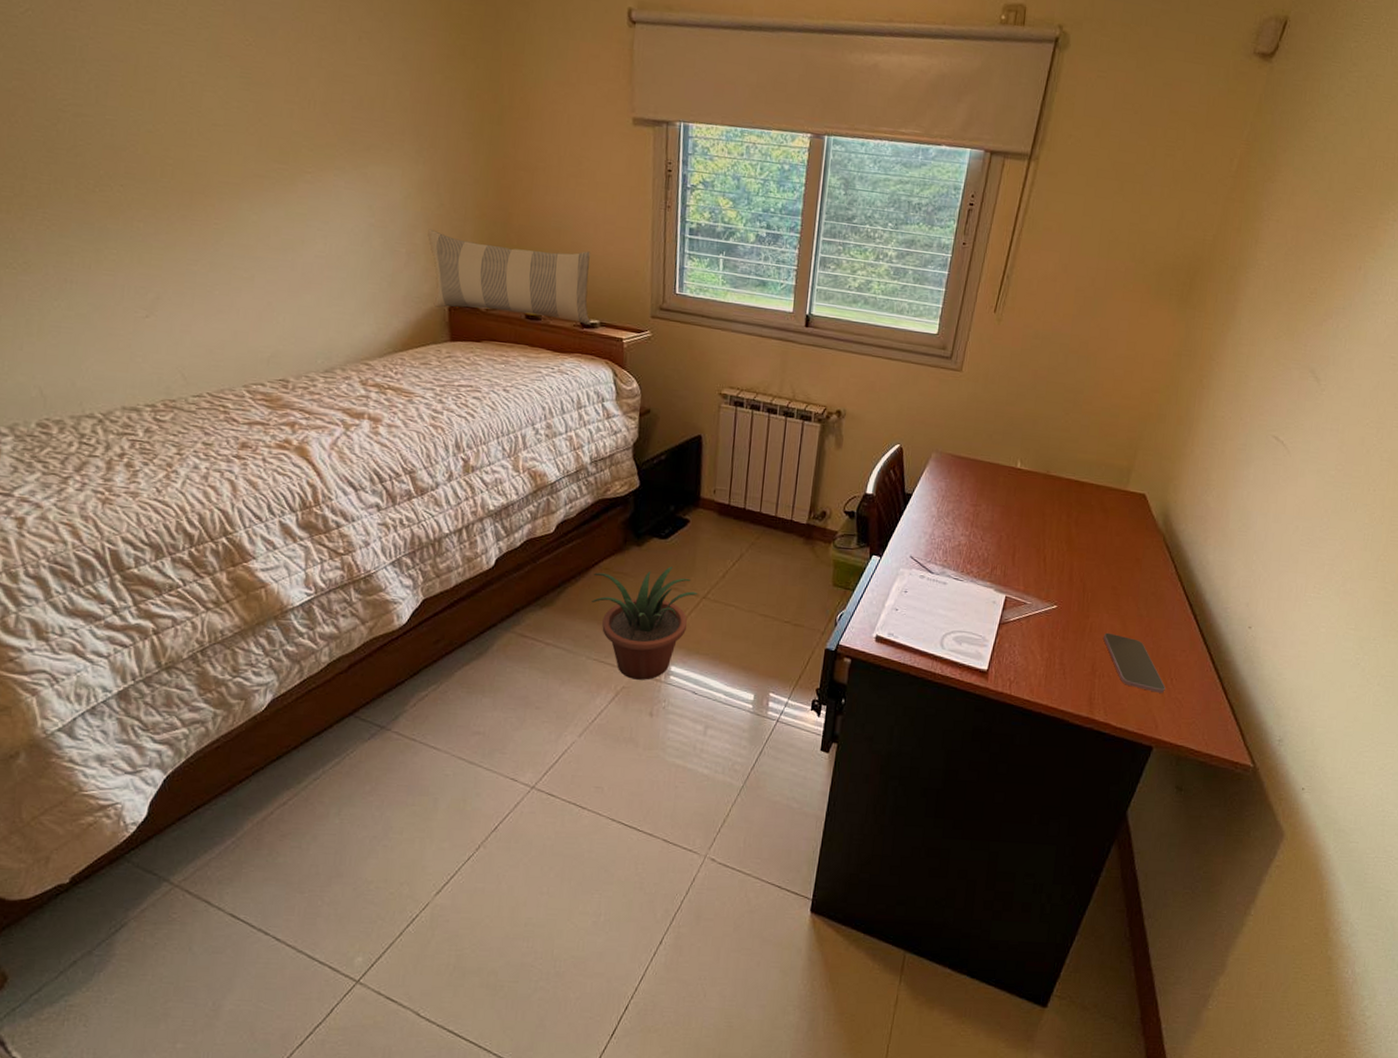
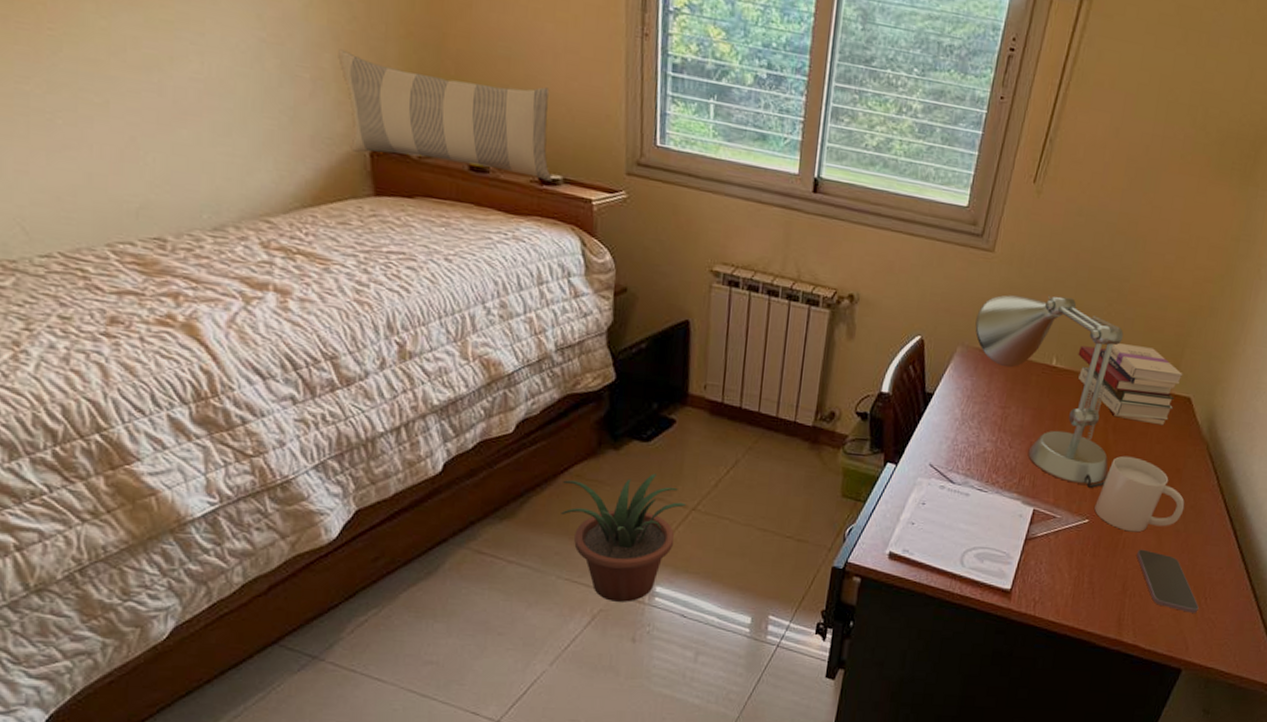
desk lamp: none [947,407,1080,578] -> present [975,294,1124,489]
books: none [1040,447,1137,520] -> present [1078,343,1183,426]
mug: none [1062,547,1146,617] -> present [1094,455,1185,532]

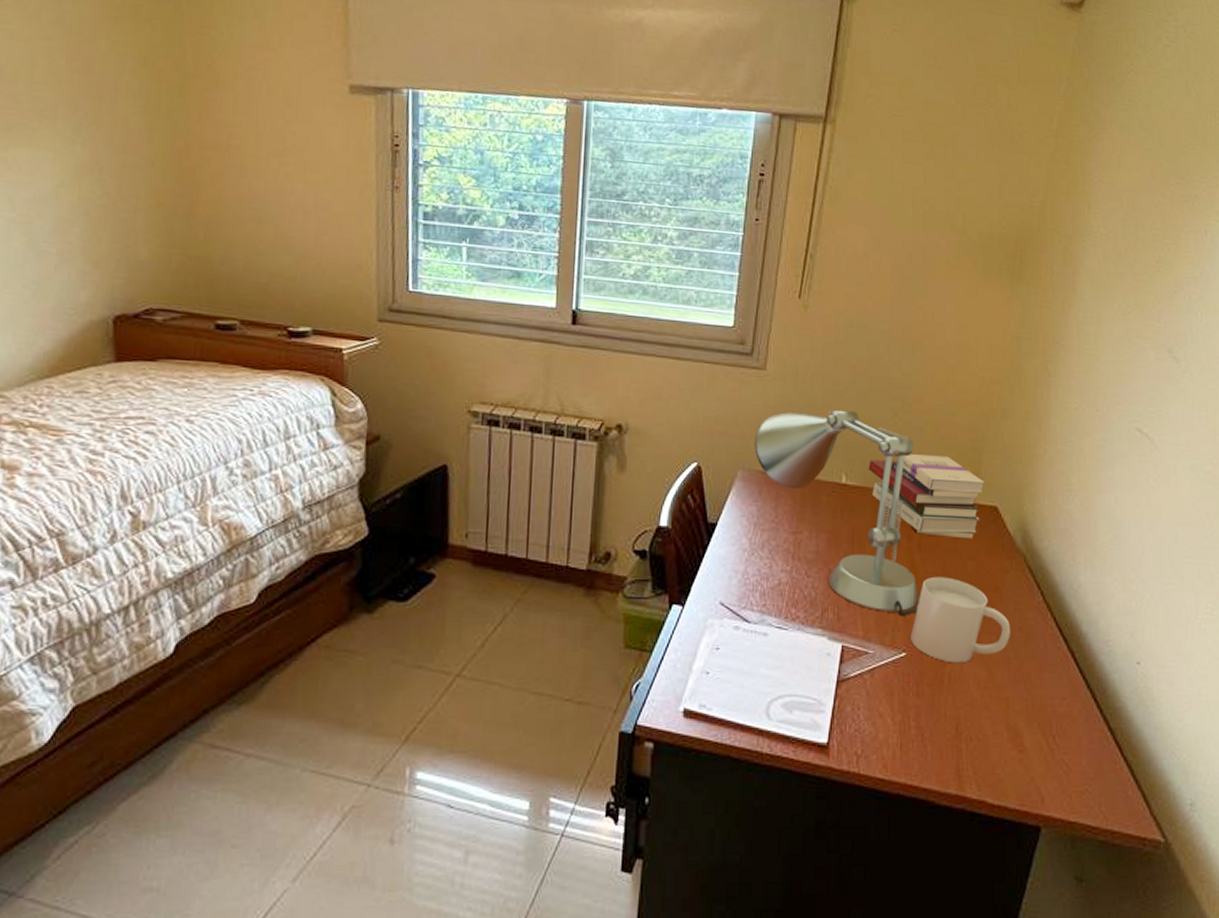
pillow: present [338,49,552,181] -> none [87,223,301,334]
potted plant: present [561,473,686,602] -> none [307,637,449,794]
smartphone: present [1137,549,1199,613] -> none [966,682,1048,755]

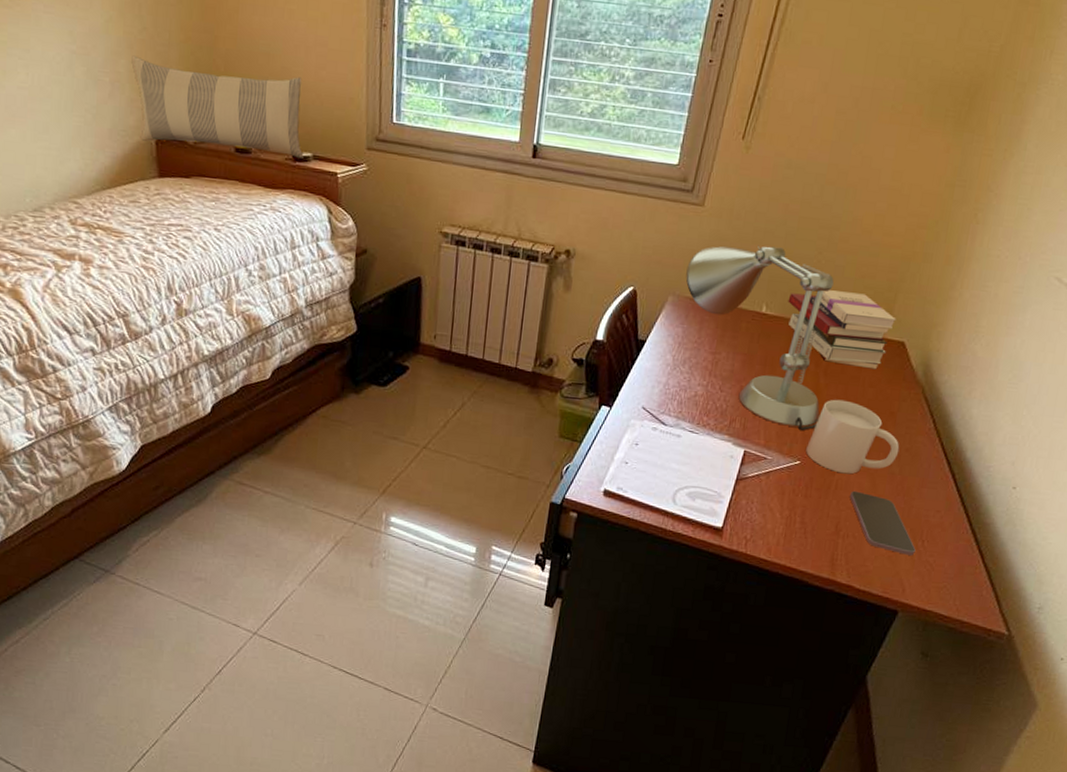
pillow: none [87,223,301,334] -> present [131,55,304,158]
smartphone: none [966,682,1048,755] -> present [850,490,916,556]

